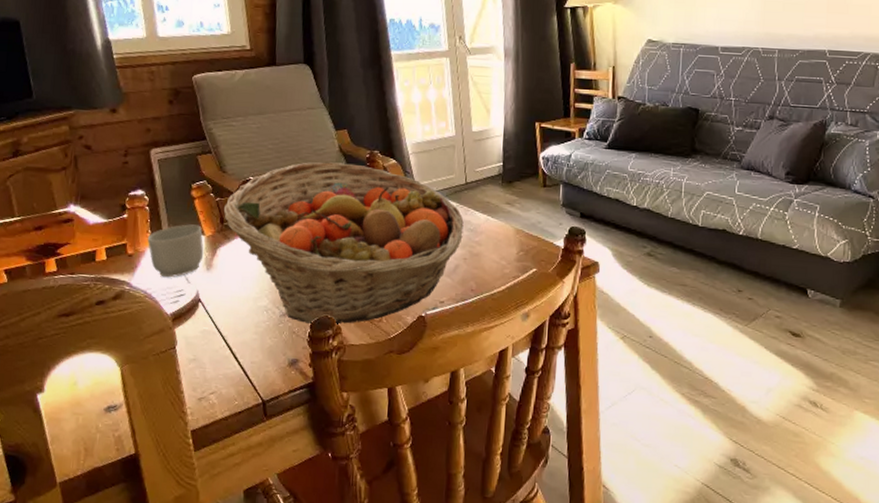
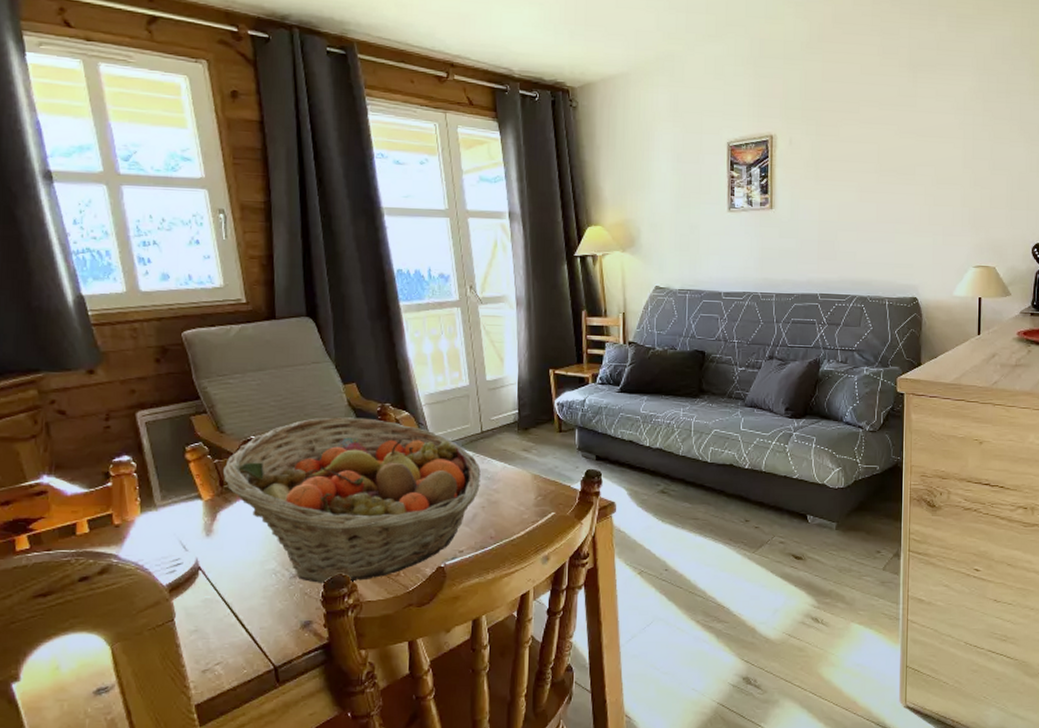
mug: present [147,224,204,278] -> none [136,489,202,547]

